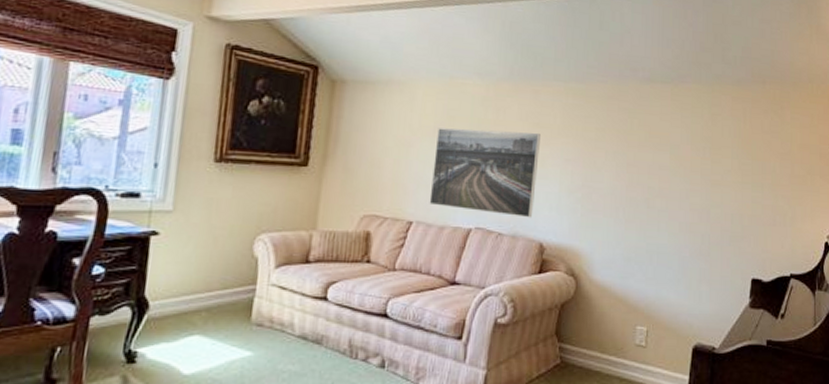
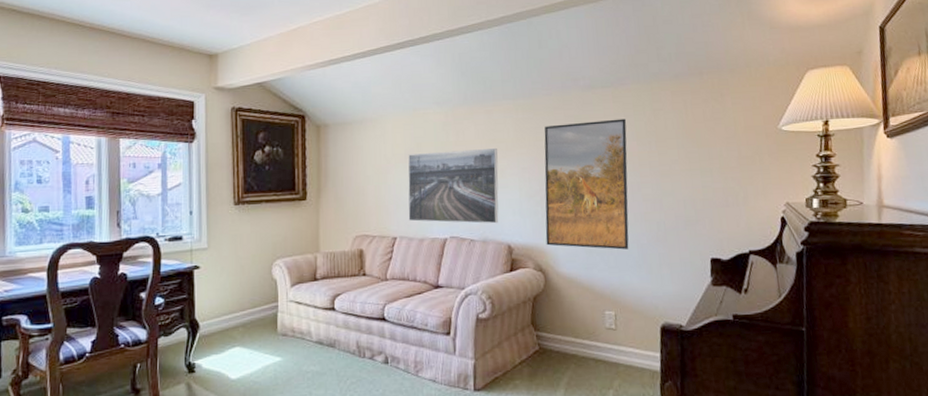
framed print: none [582,116,683,261] -> present [544,119,629,250]

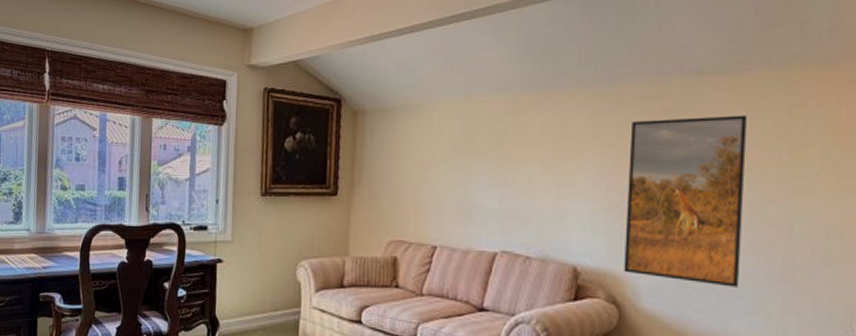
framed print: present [408,147,499,224] -> none [452,145,567,240]

